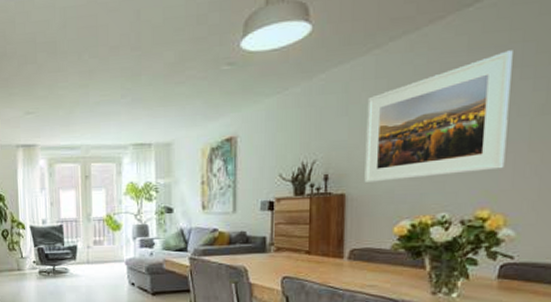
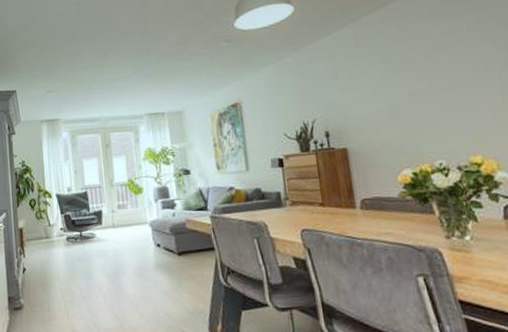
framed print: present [364,50,513,182] -> none [352,18,486,137]

